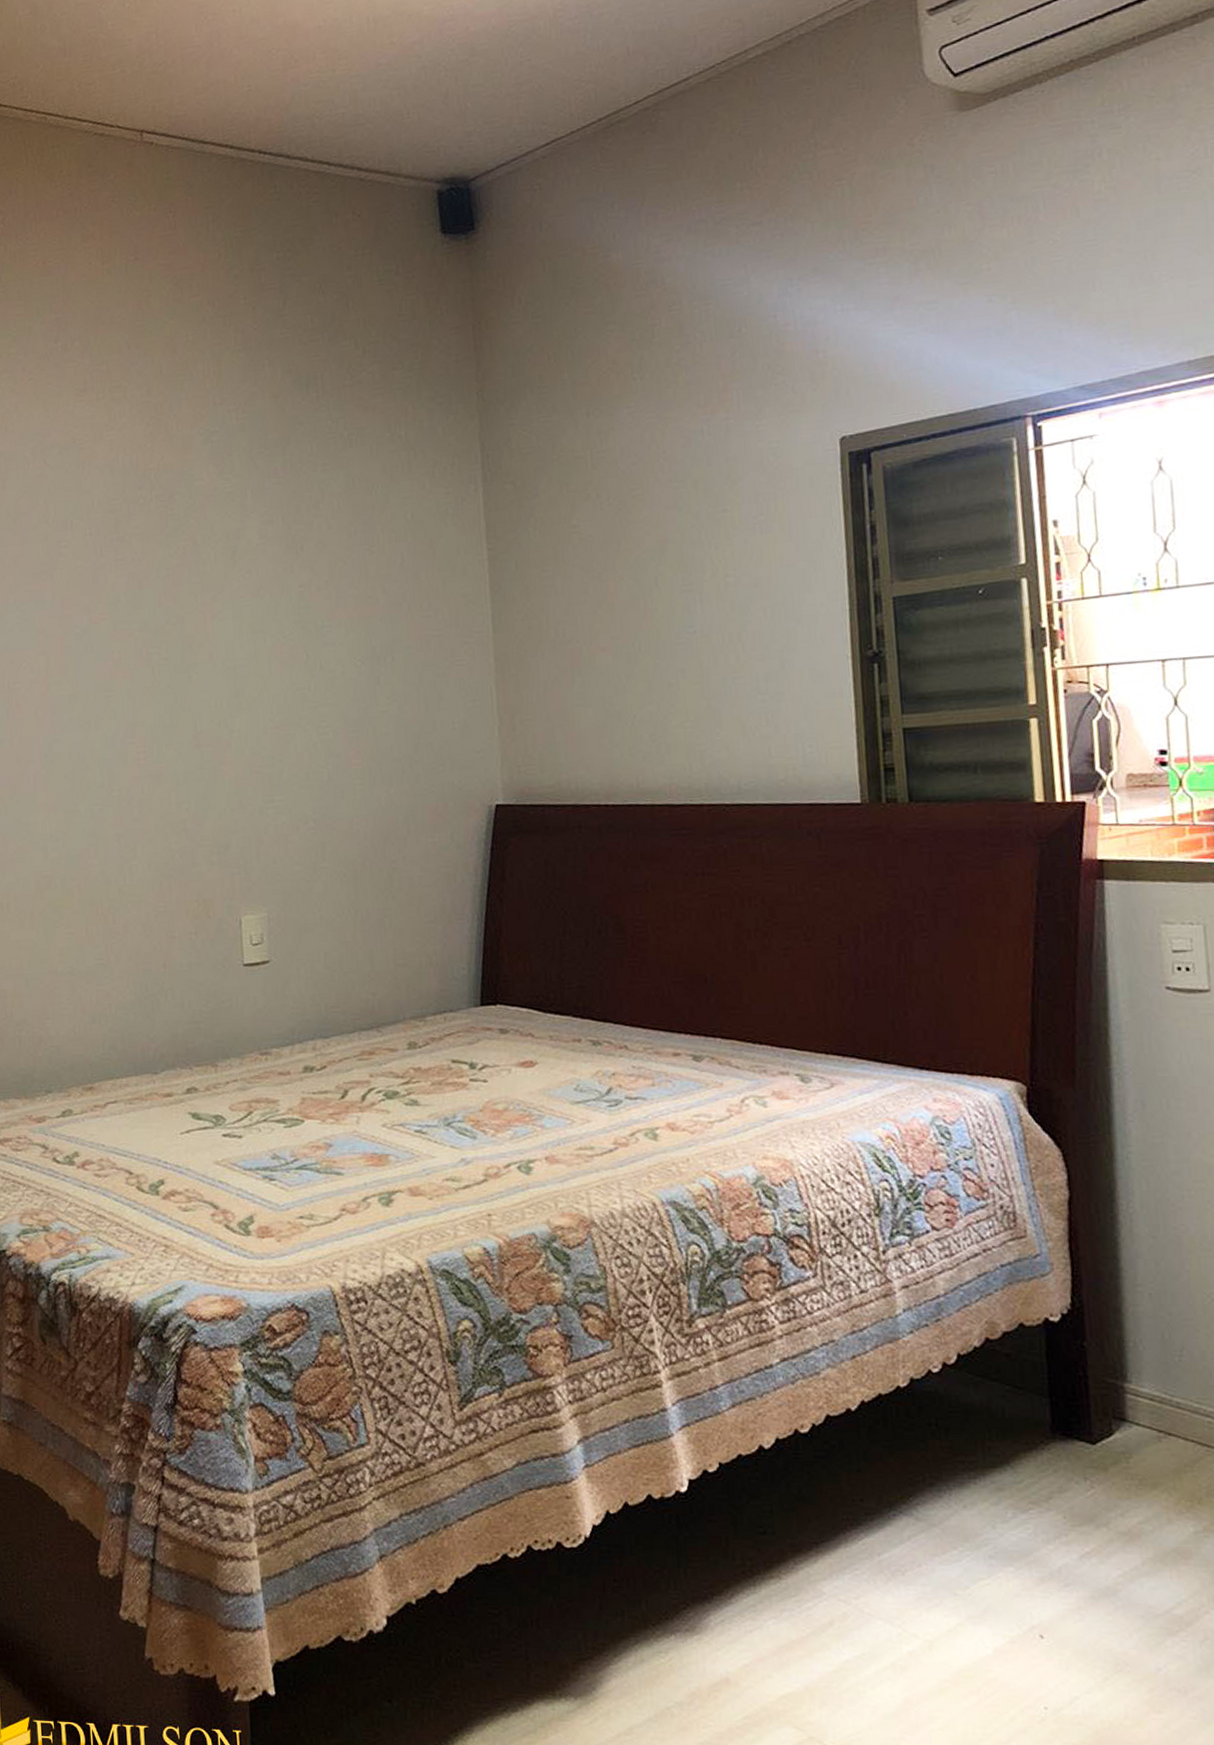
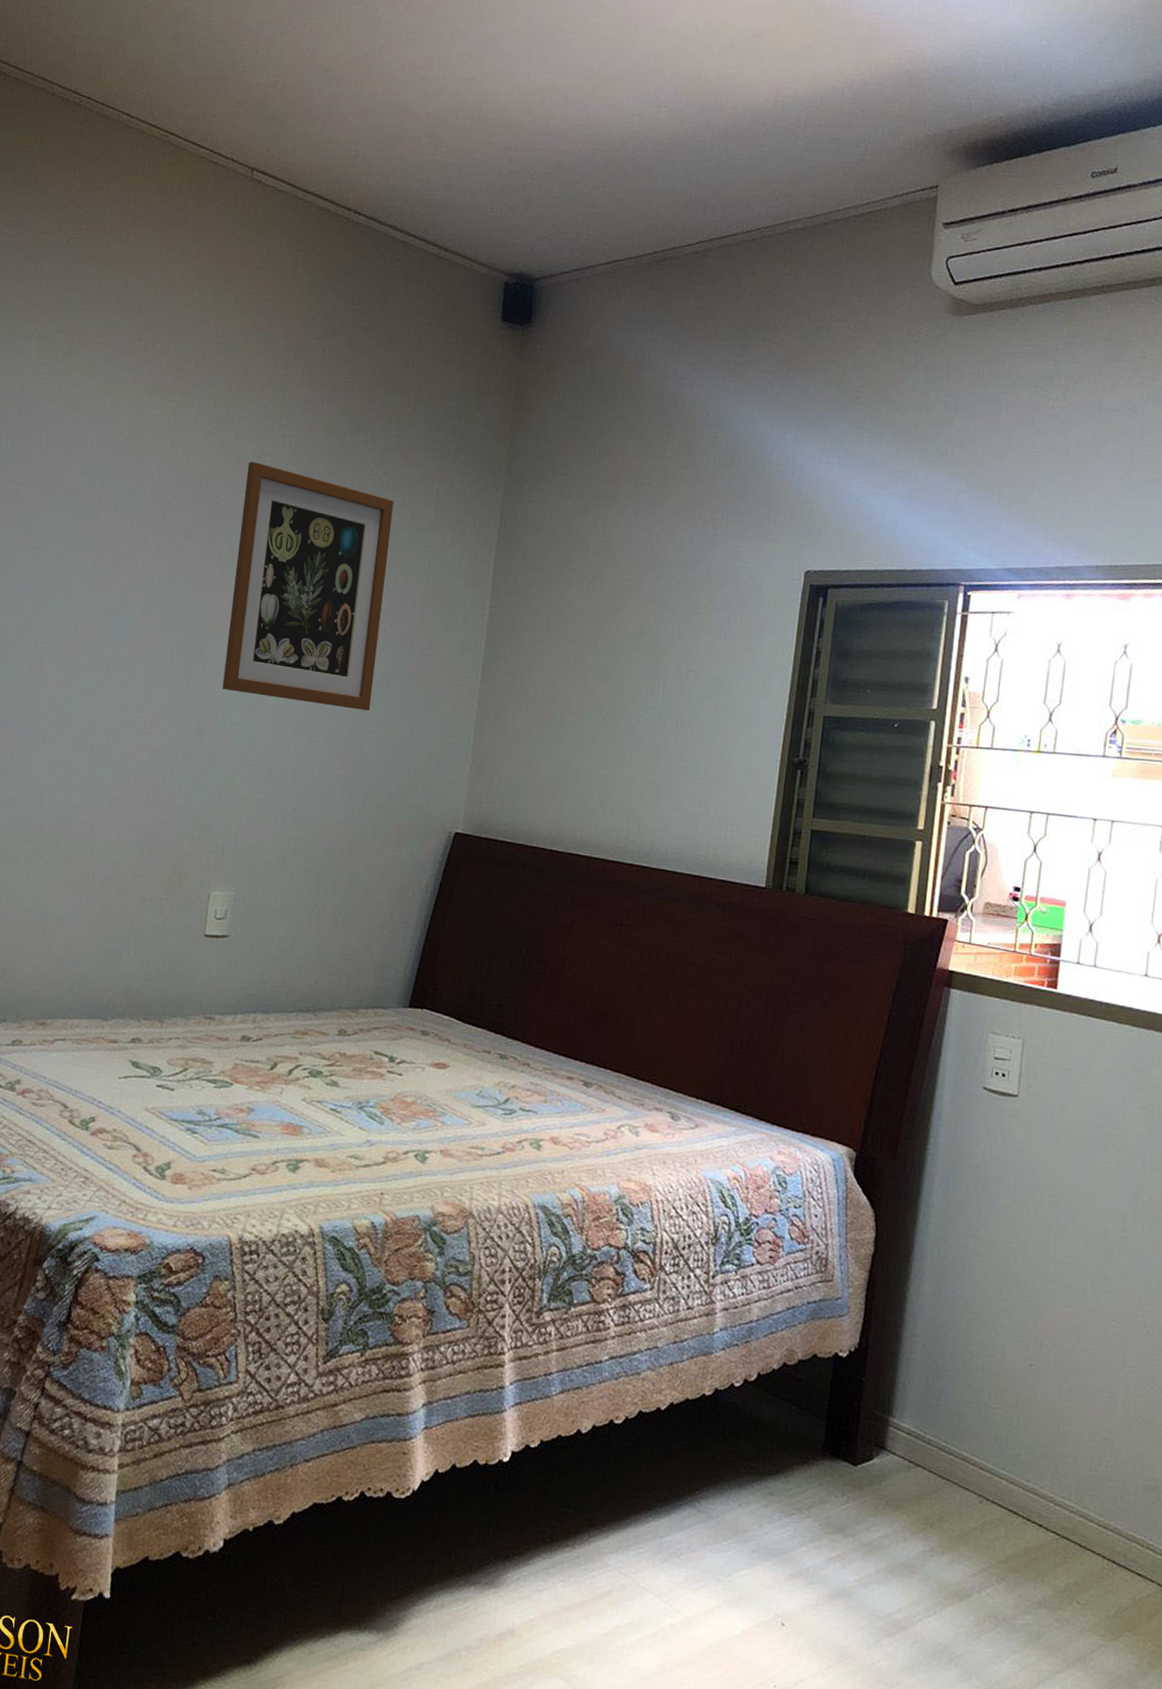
wall art: none [195,444,377,697] -> present [222,461,394,711]

